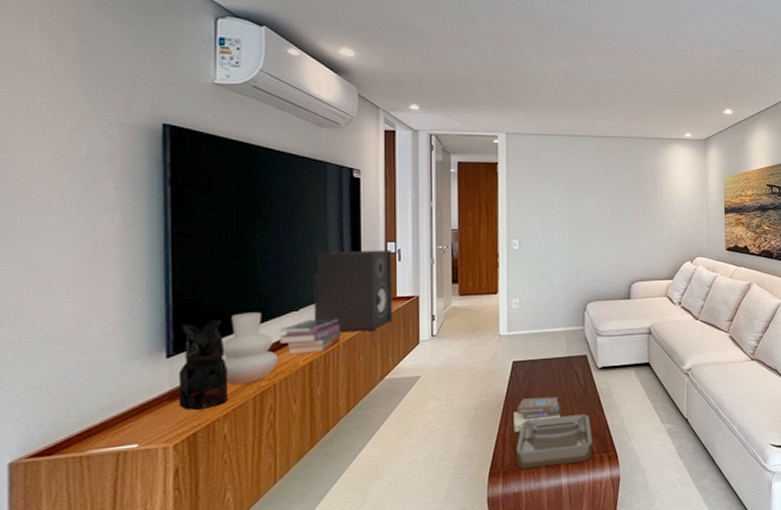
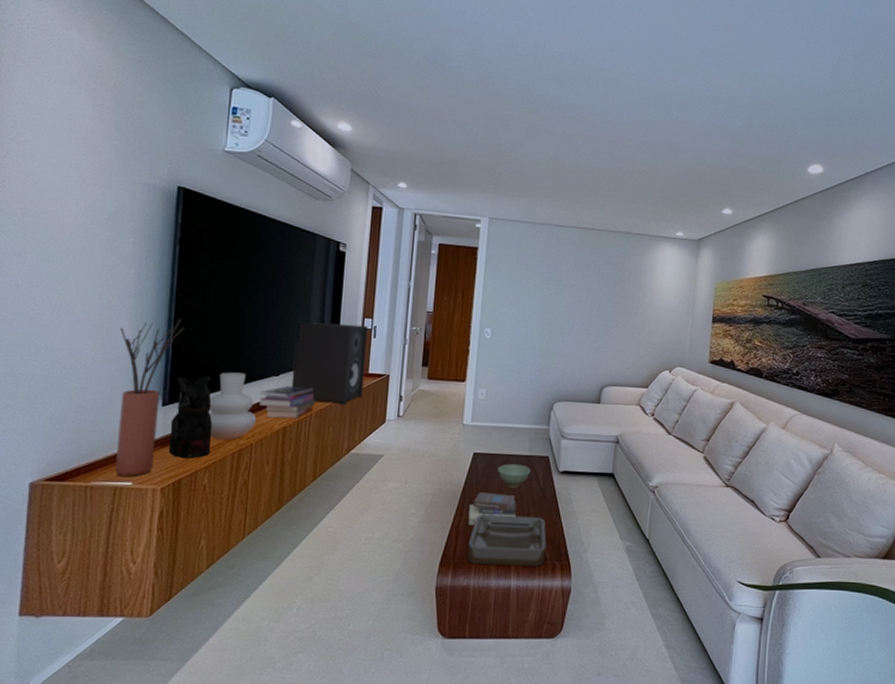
vase: none [108,263,186,440] -> present [116,318,185,477]
bowl: none [538,366,571,390] -> present [498,464,531,488]

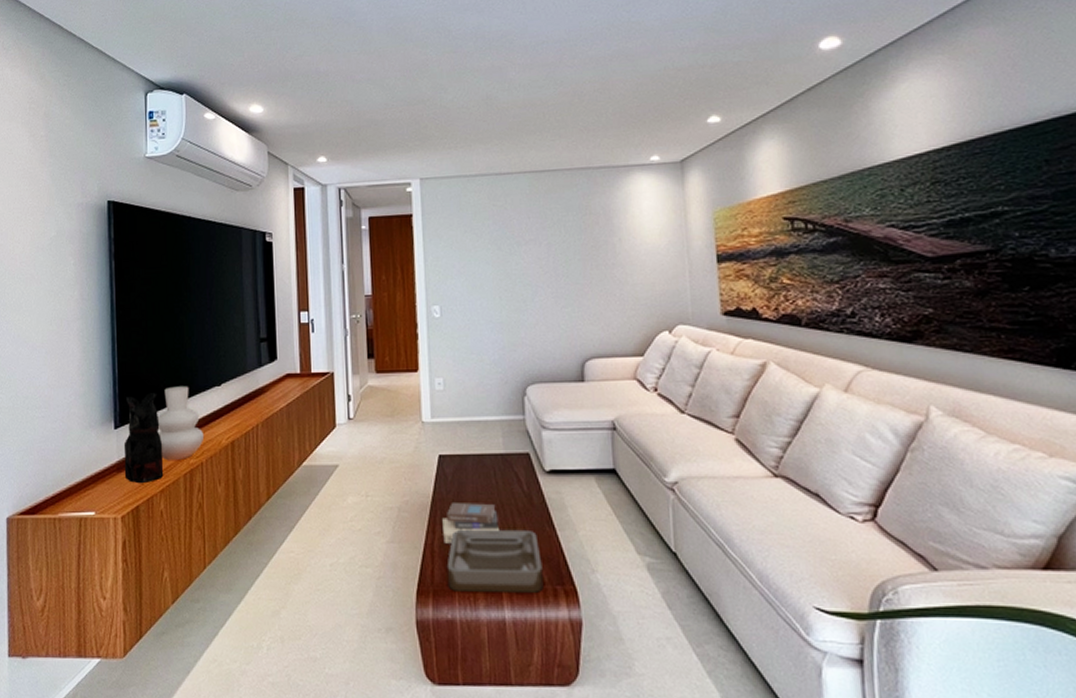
vase: present [116,318,185,477] -> none [71,335,128,507]
books: present [259,385,316,419] -> none [204,394,261,433]
speaker: present [291,322,368,404] -> none [232,319,308,411]
bowl: present [498,464,531,488] -> none [470,465,510,495]

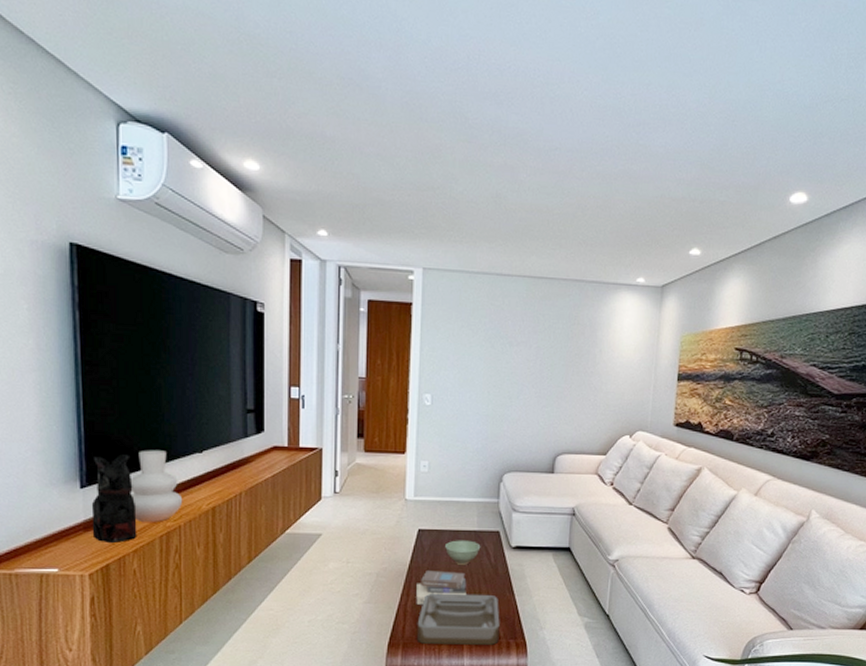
bowl: none [470,465,510,495] -> present [445,540,481,565]

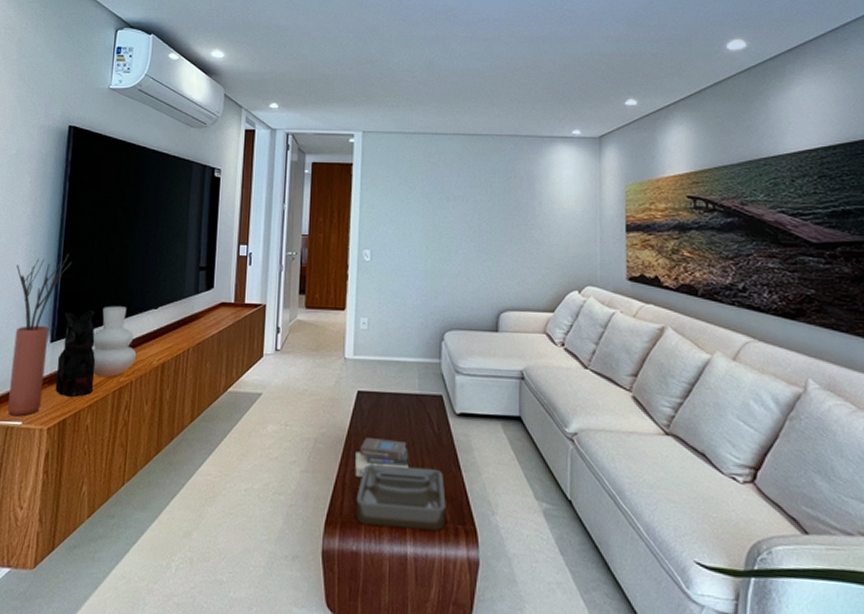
vase: none [26,392,95,564] -> present [8,253,72,417]
bowl: present [445,540,481,565] -> none [385,404,423,433]

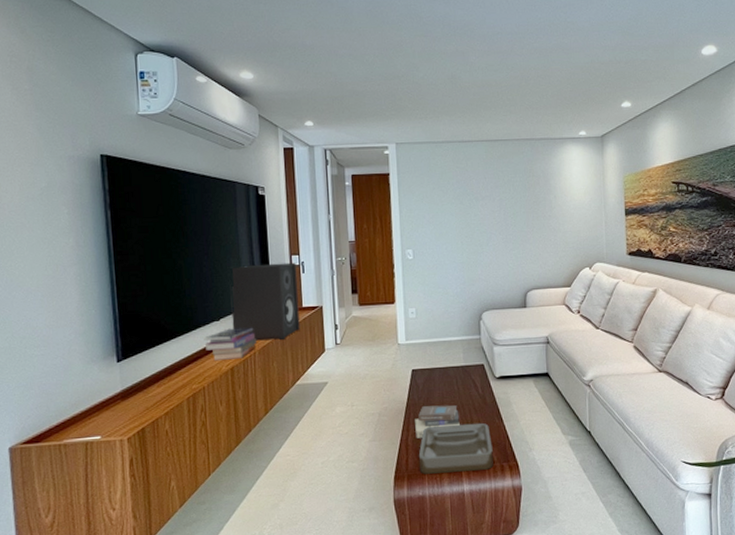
vase: present [8,253,72,417] -> none [68,278,127,432]
decorative sculpture: present [55,310,96,397] -> none [126,329,168,408]
vase: present [93,306,137,378] -> none [159,322,206,388]
books: none [139,318,193,355] -> present [204,327,257,362]
speaker: none [169,251,244,338] -> present [230,262,300,341]

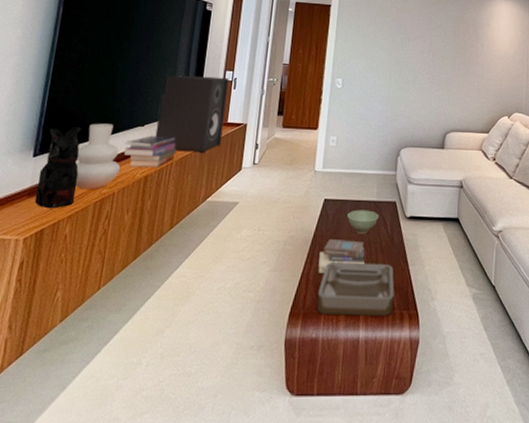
decorative sculpture: none [126,329,168,408] -> present [34,127,82,208]
vase: none [159,322,206,388] -> present [76,123,121,190]
bowl: none [437,375,469,398] -> present [347,210,379,234]

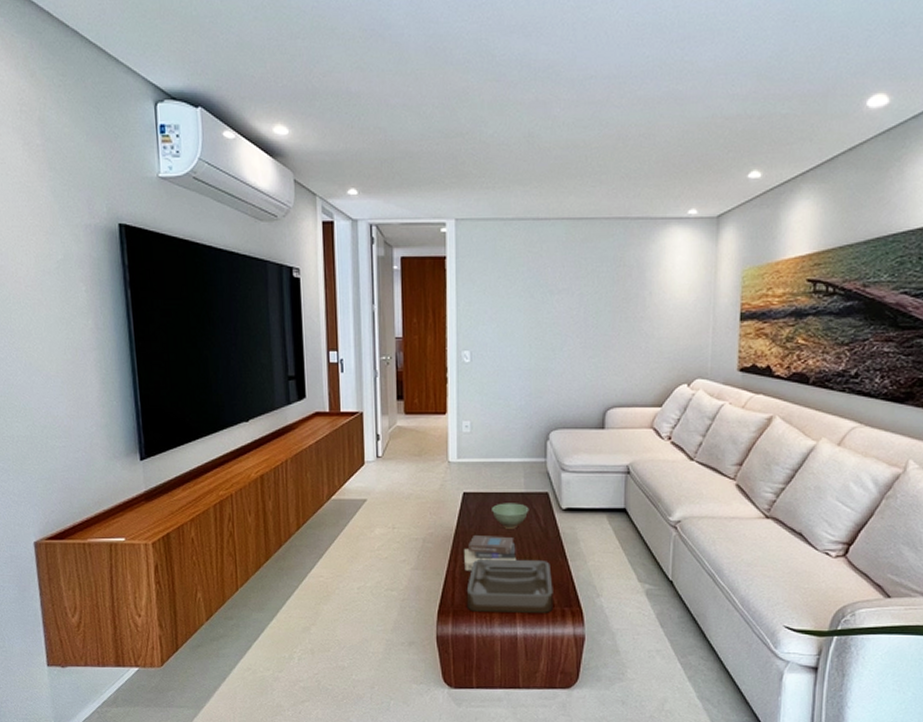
decorative sculpture: present [34,127,82,208] -> none [149,426,193,512]
vase: present [76,123,121,190] -> none [184,421,233,492]
books: present [124,135,177,168] -> none [231,431,290,467]
speaker: present [155,75,229,153] -> none [260,359,337,447]

